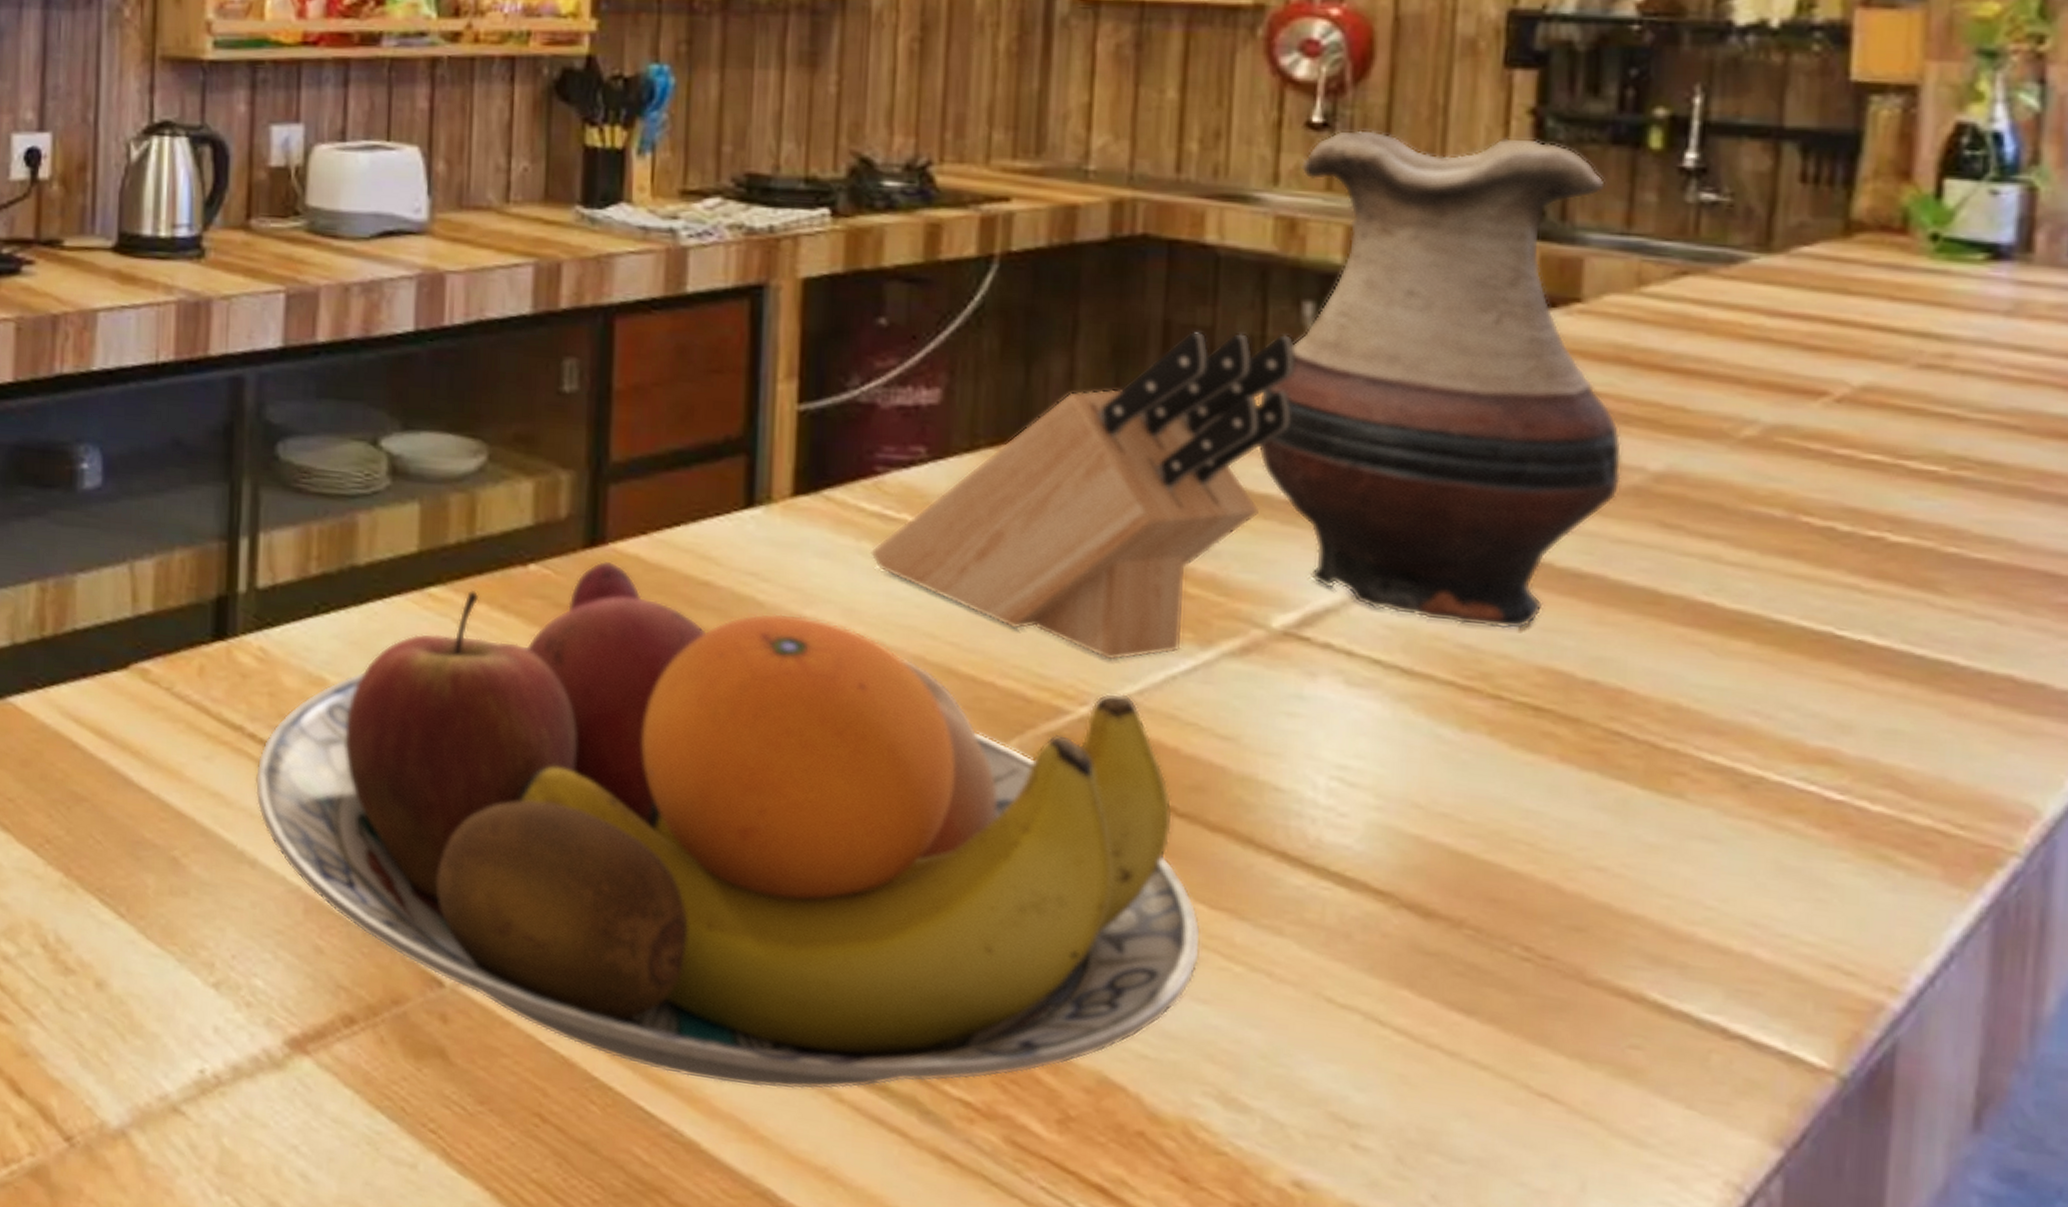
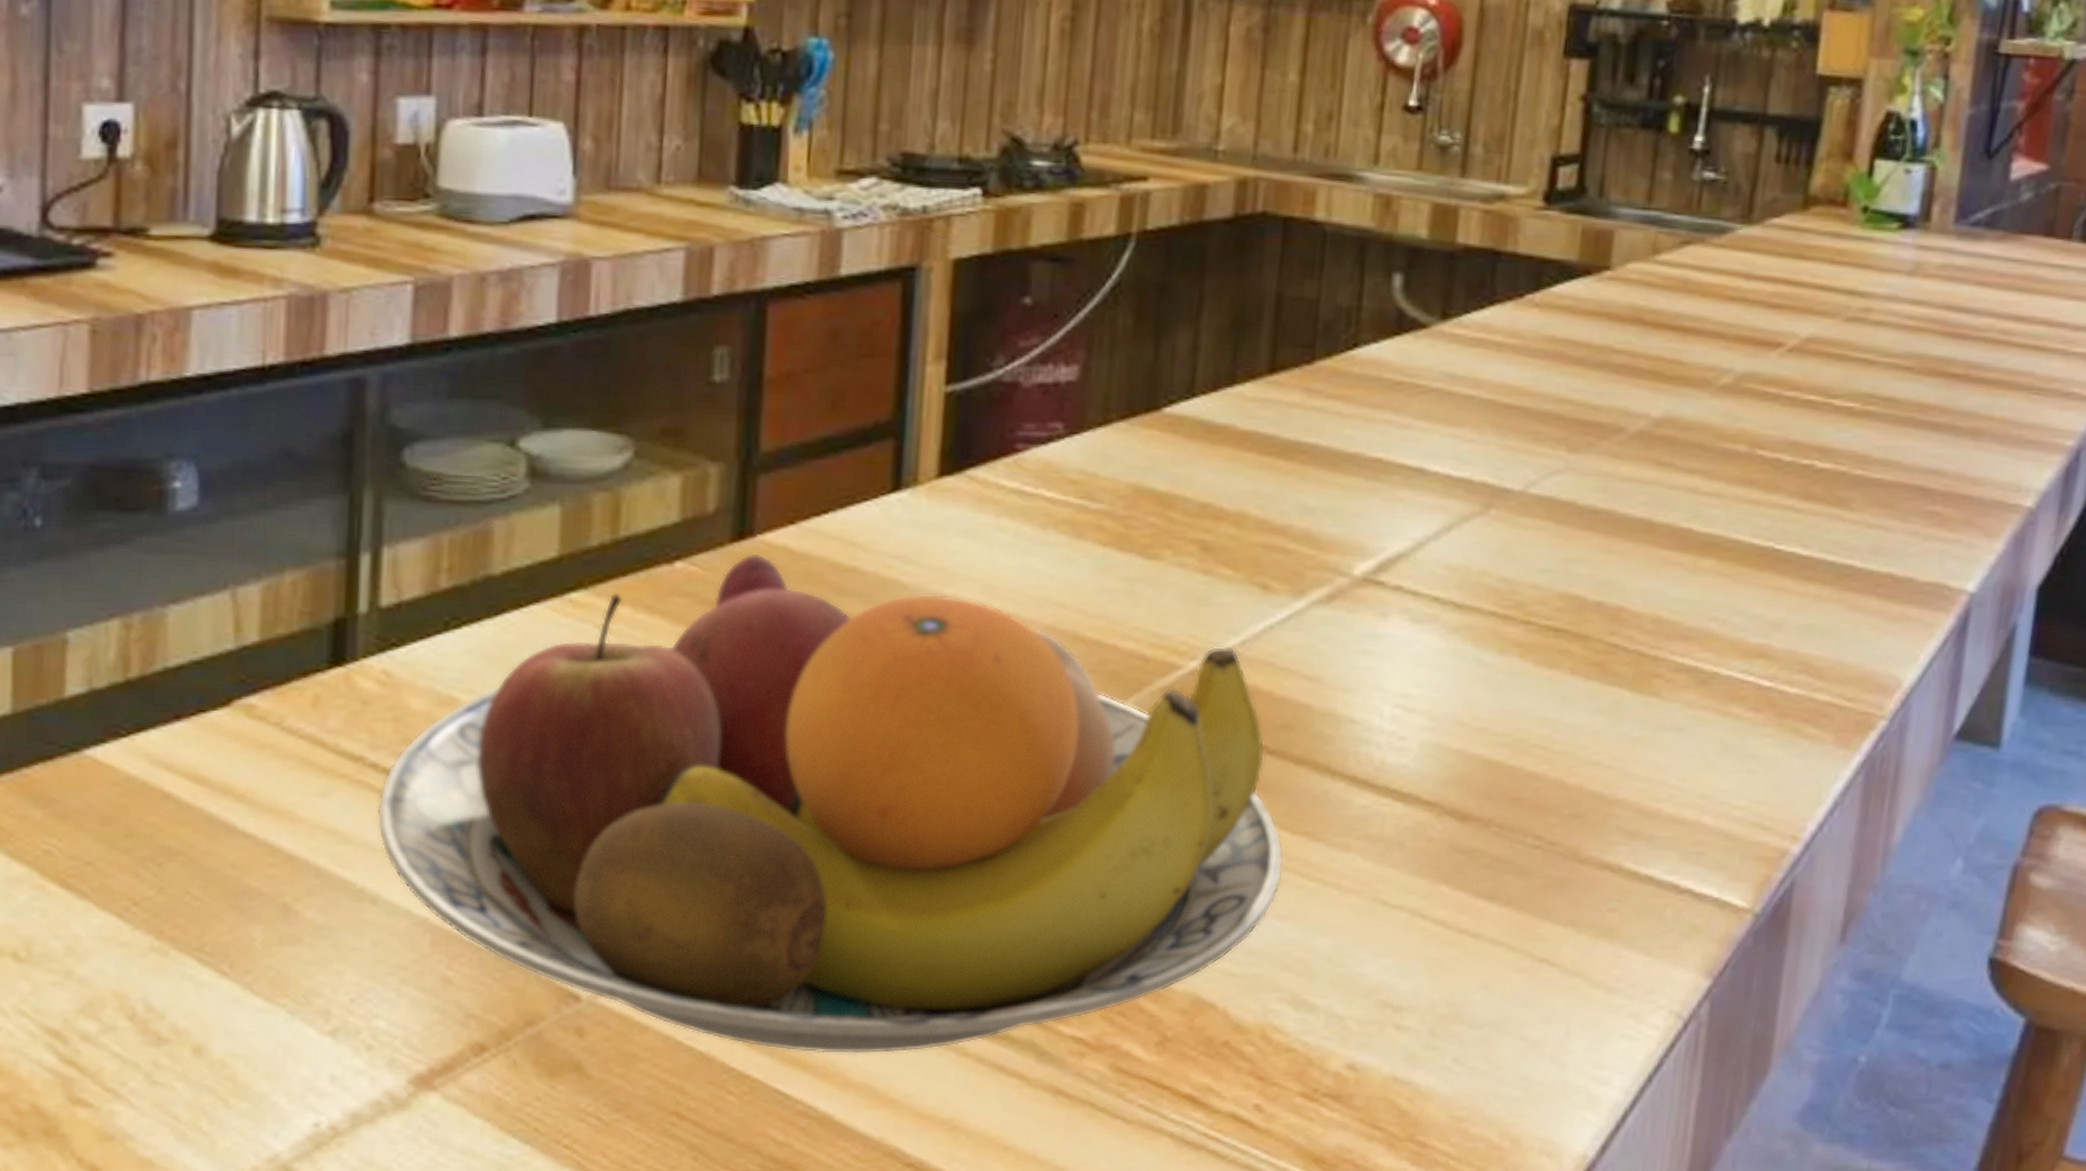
knife block: present [870,331,1296,661] -> none [1009,303,1385,616]
vase: present [1257,129,1623,630] -> none [1349,112,1634,562]

